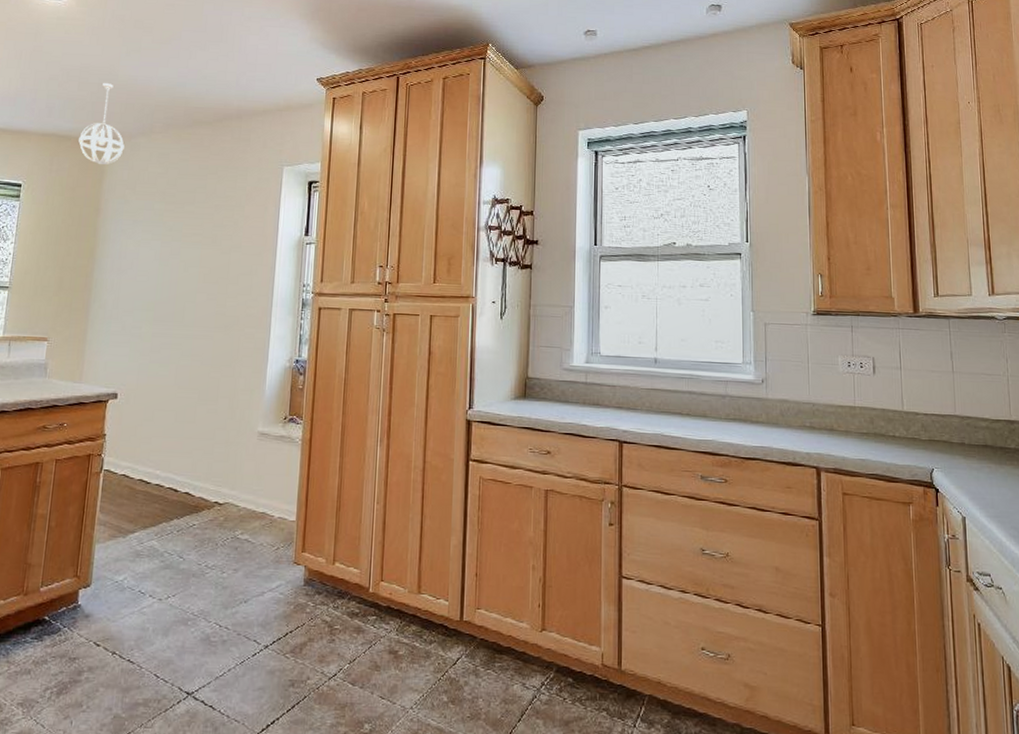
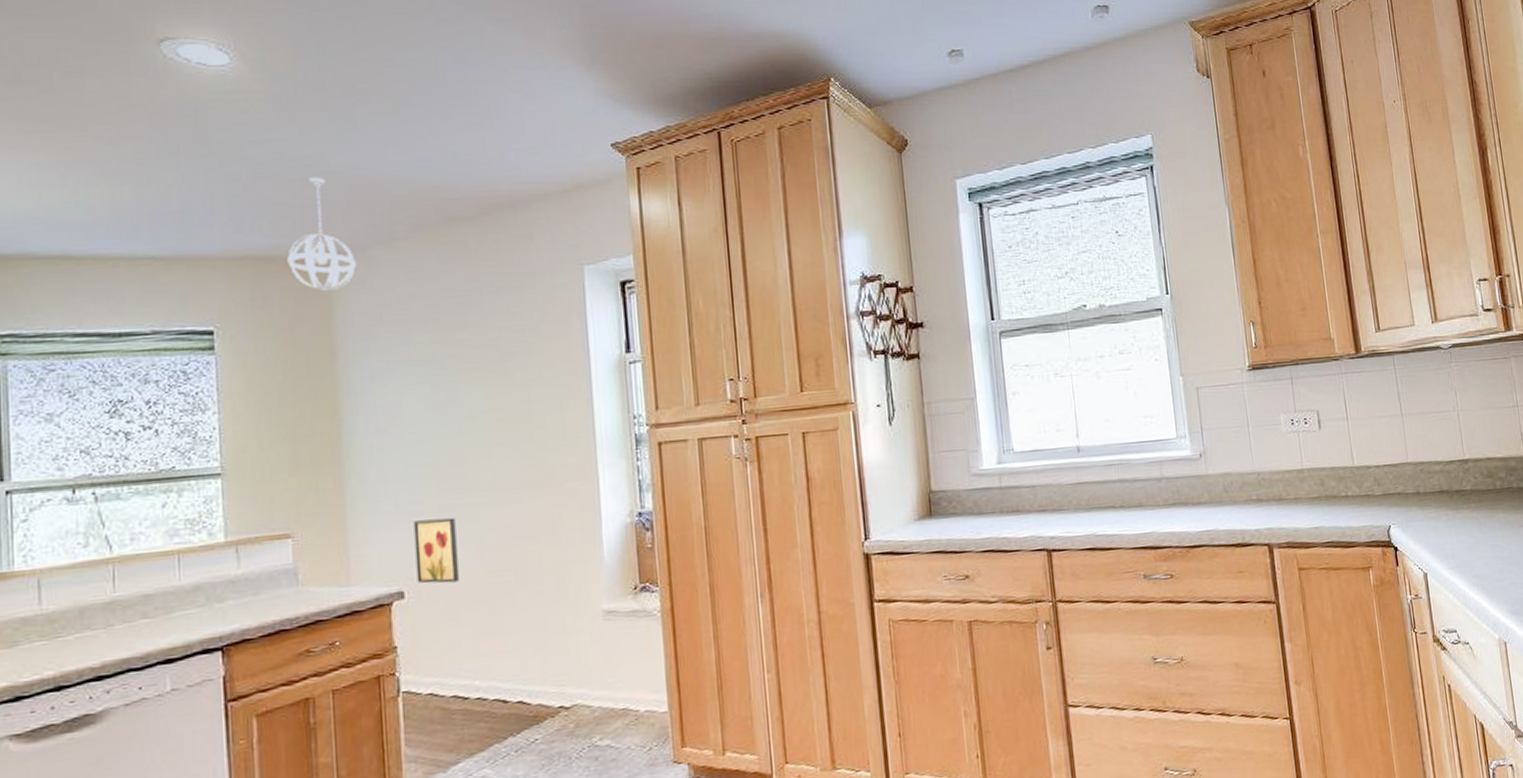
wall art: none [128,342,162,393] -> present [413,517,459,584]

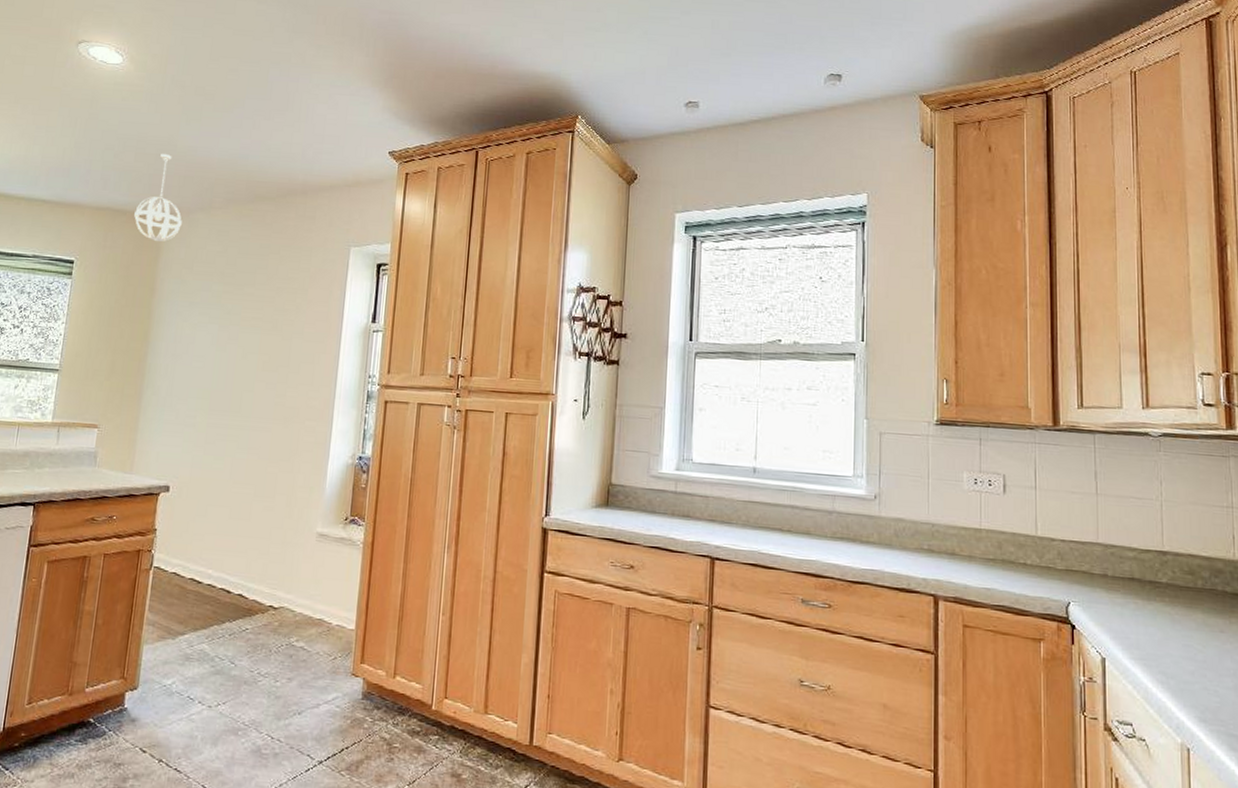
wall art: present [413,517,459,584] -> none [181,431,218,487]

